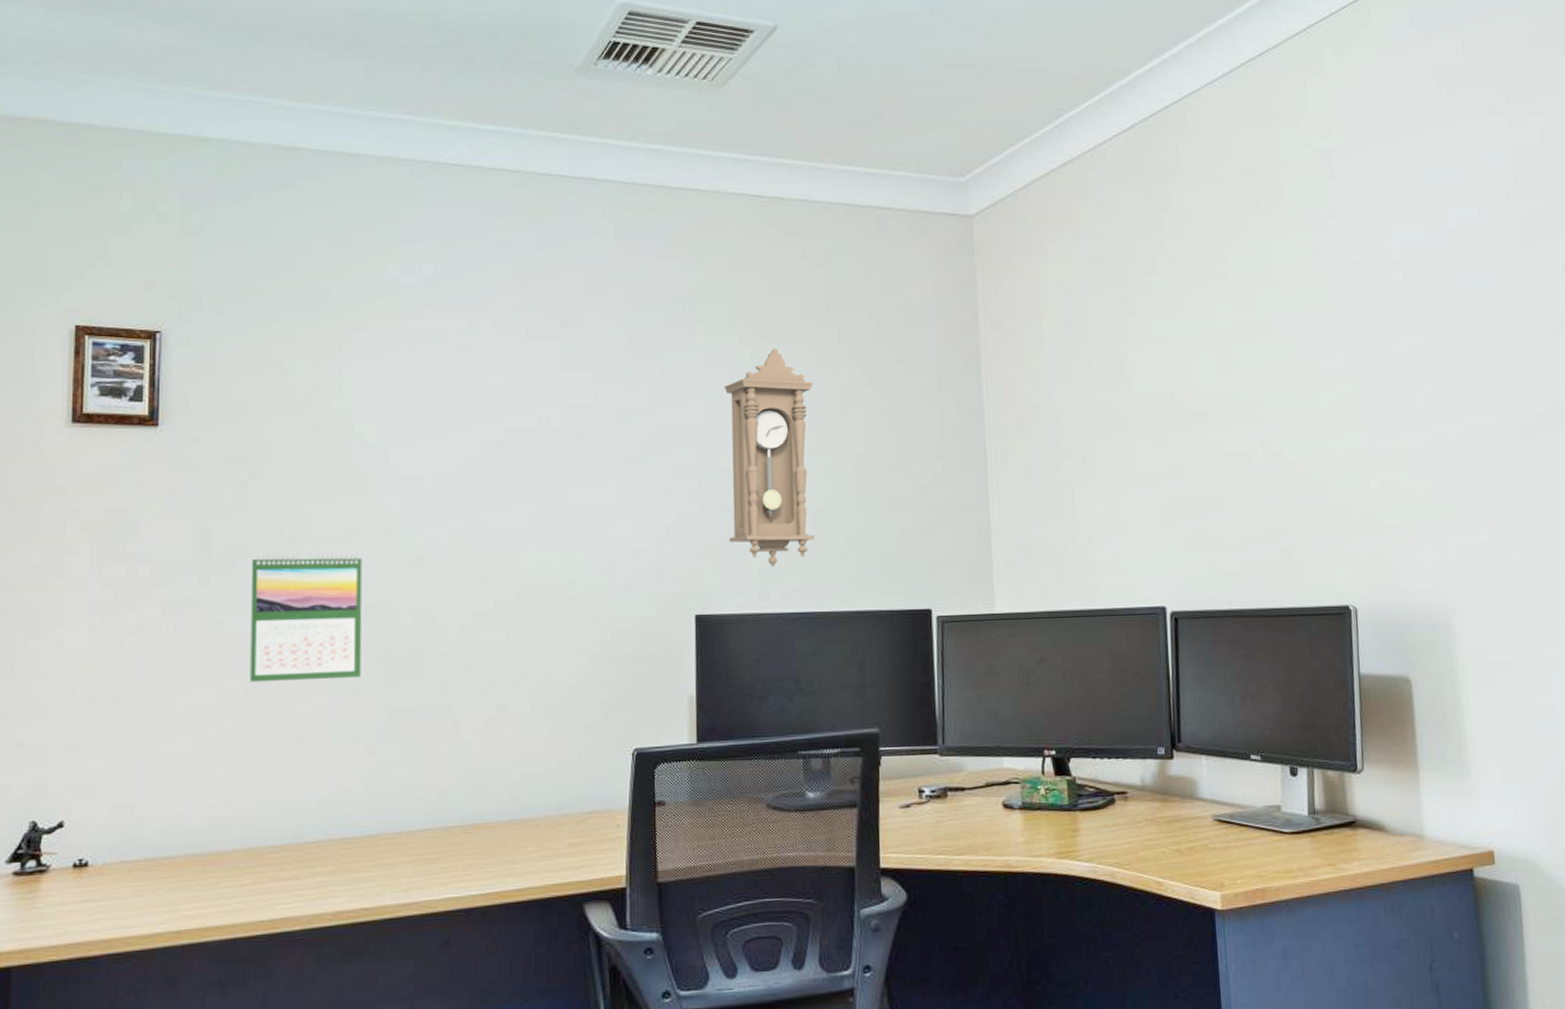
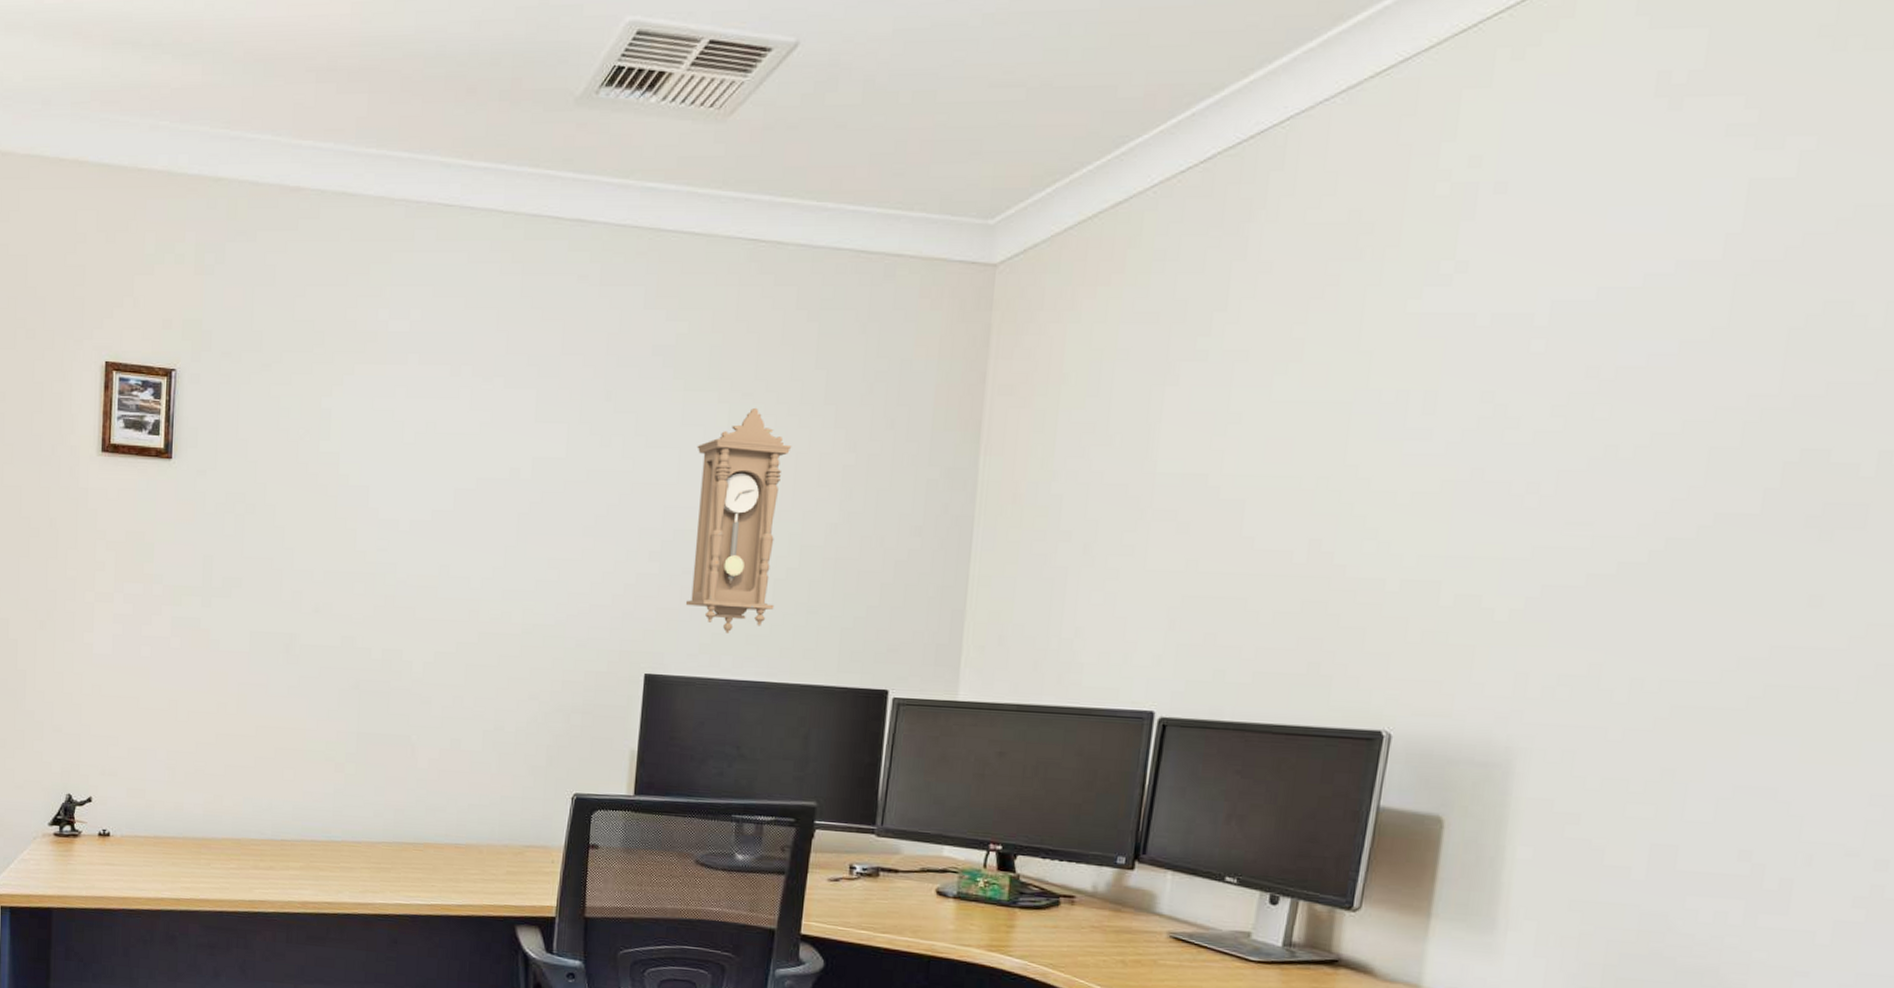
calendar: present [250,553,362,683] -> none [241,583,341,701]

